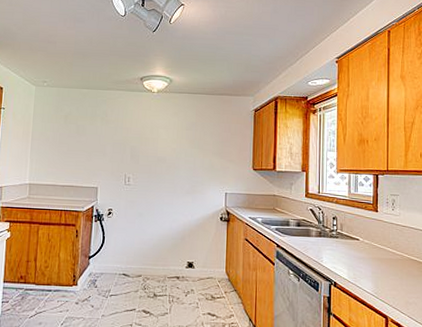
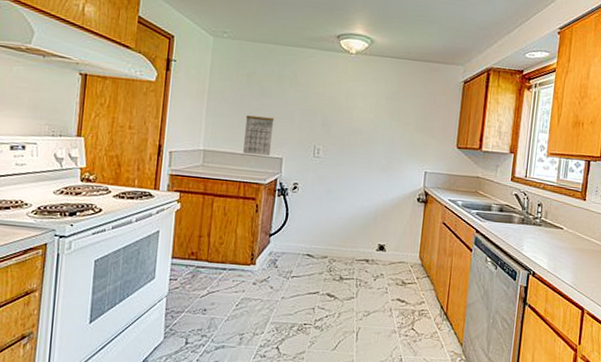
calendar: none [63,151,90,187] -> present [243,115,275,157]

